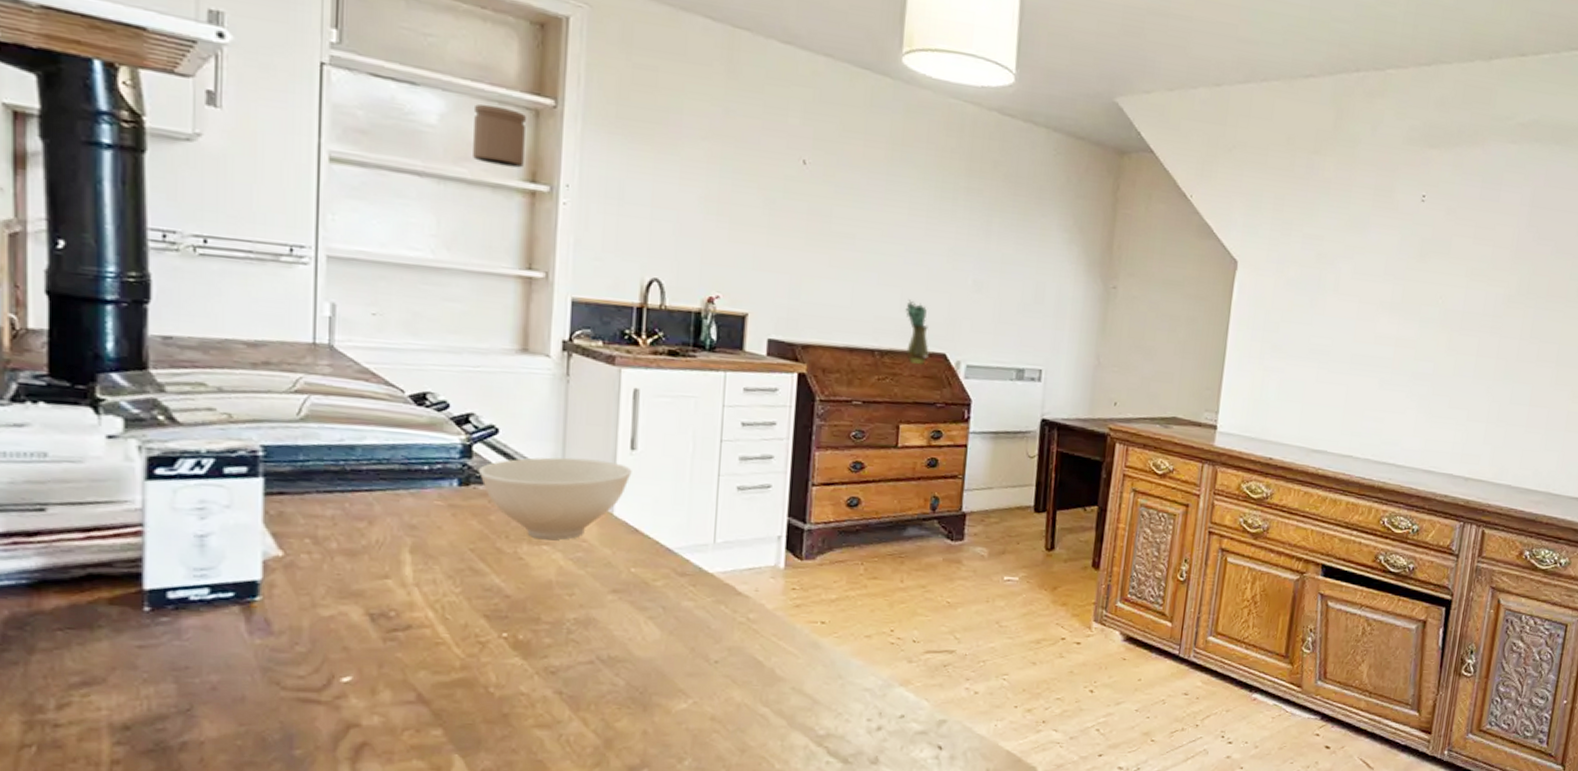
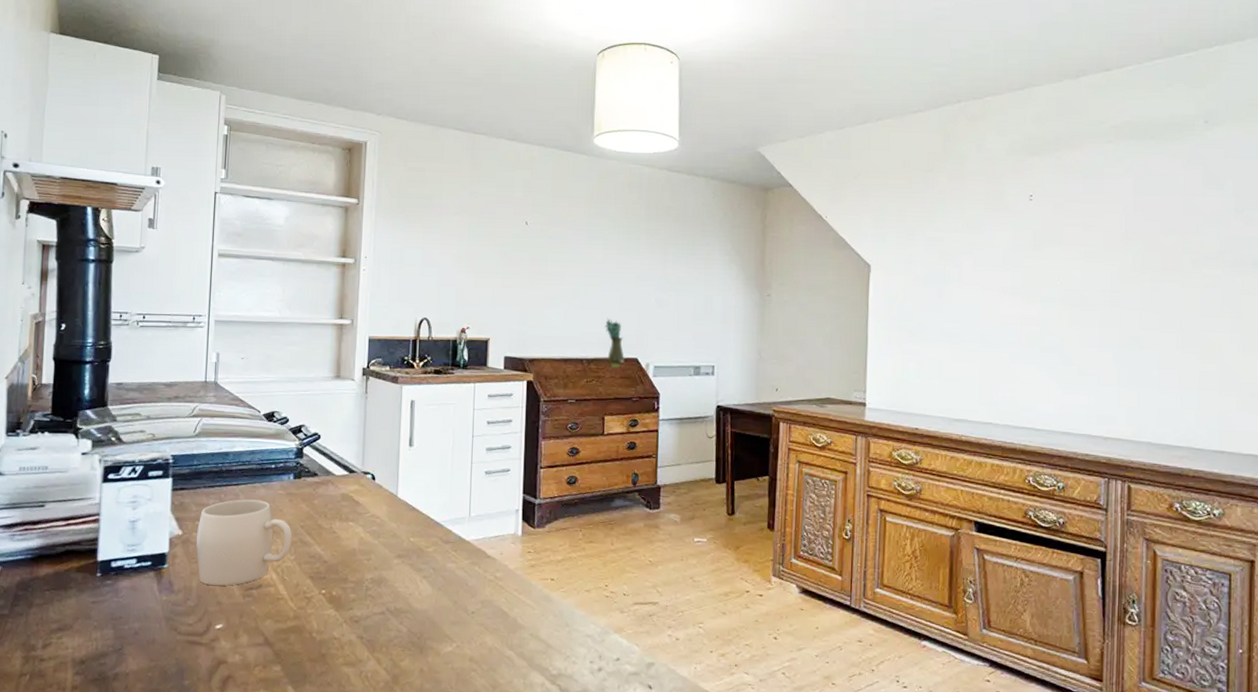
mug: none [307,510,457,626] -> present [196,499,292,586]
jar: present [473,104,527,168] -> none [306,207,340,248]
bowl: present [478,457,632,540] -> none [306,454,410,518]

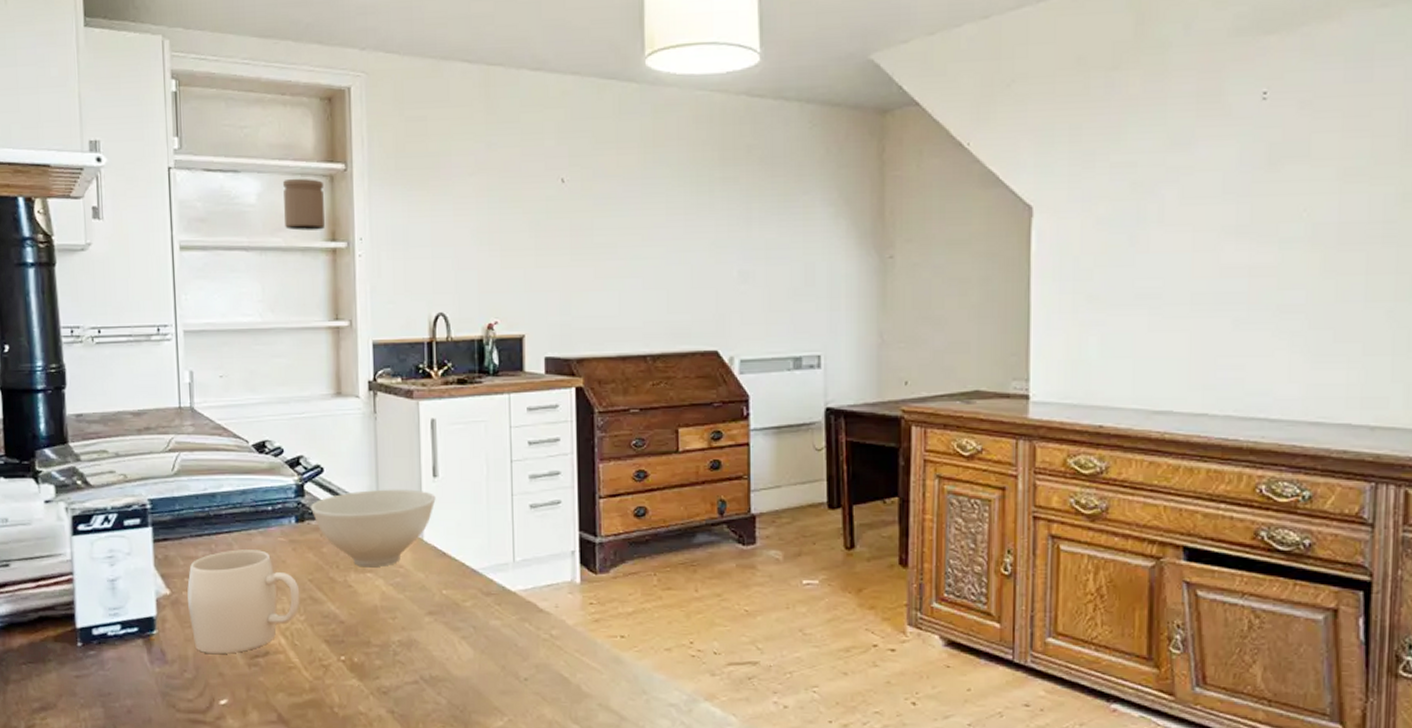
jar: none [306,207,340,248] -> present [282,178,325,231]
bowl: none [306,454,410,518] -> present [310,489,436,568]
vase: present [605,318,625,368] -> none [673,300,701,364]

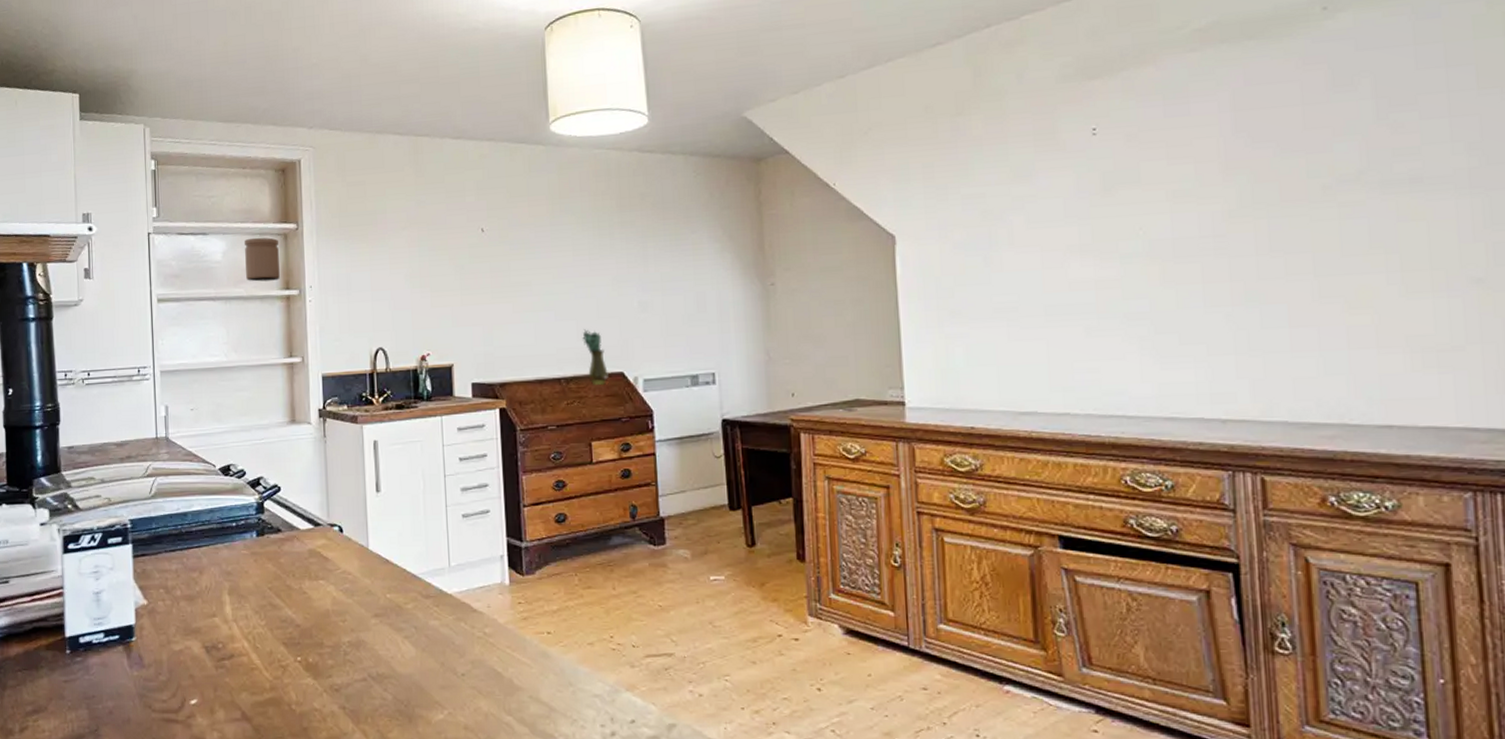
mug: present [187,549,300,654] -> none [162,562,261,657]
bowl: present [310,489,436,568] -> none [269,504,379,575]
vase: none [673,300,701,364] -> present [582,329,608,385]

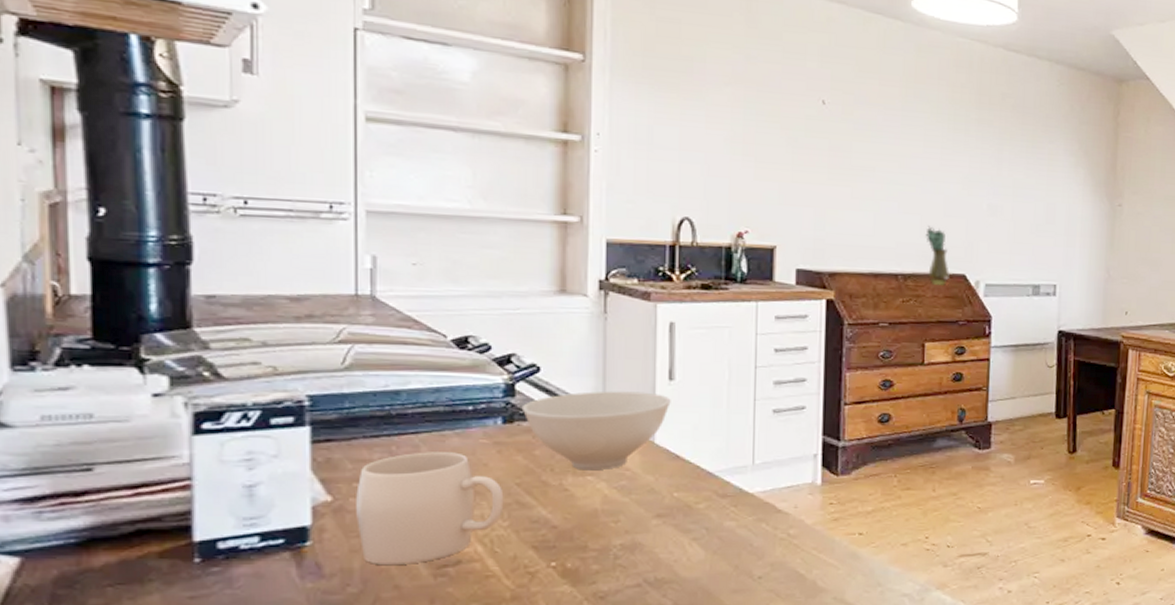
mug: none [162,562,261,657] -> present [356,452,504,564]
jar: present [243,237,280,282] -> none [504,61,557,120]
bowl: none [269,504,379,575] -> present [521,391,671,471]

